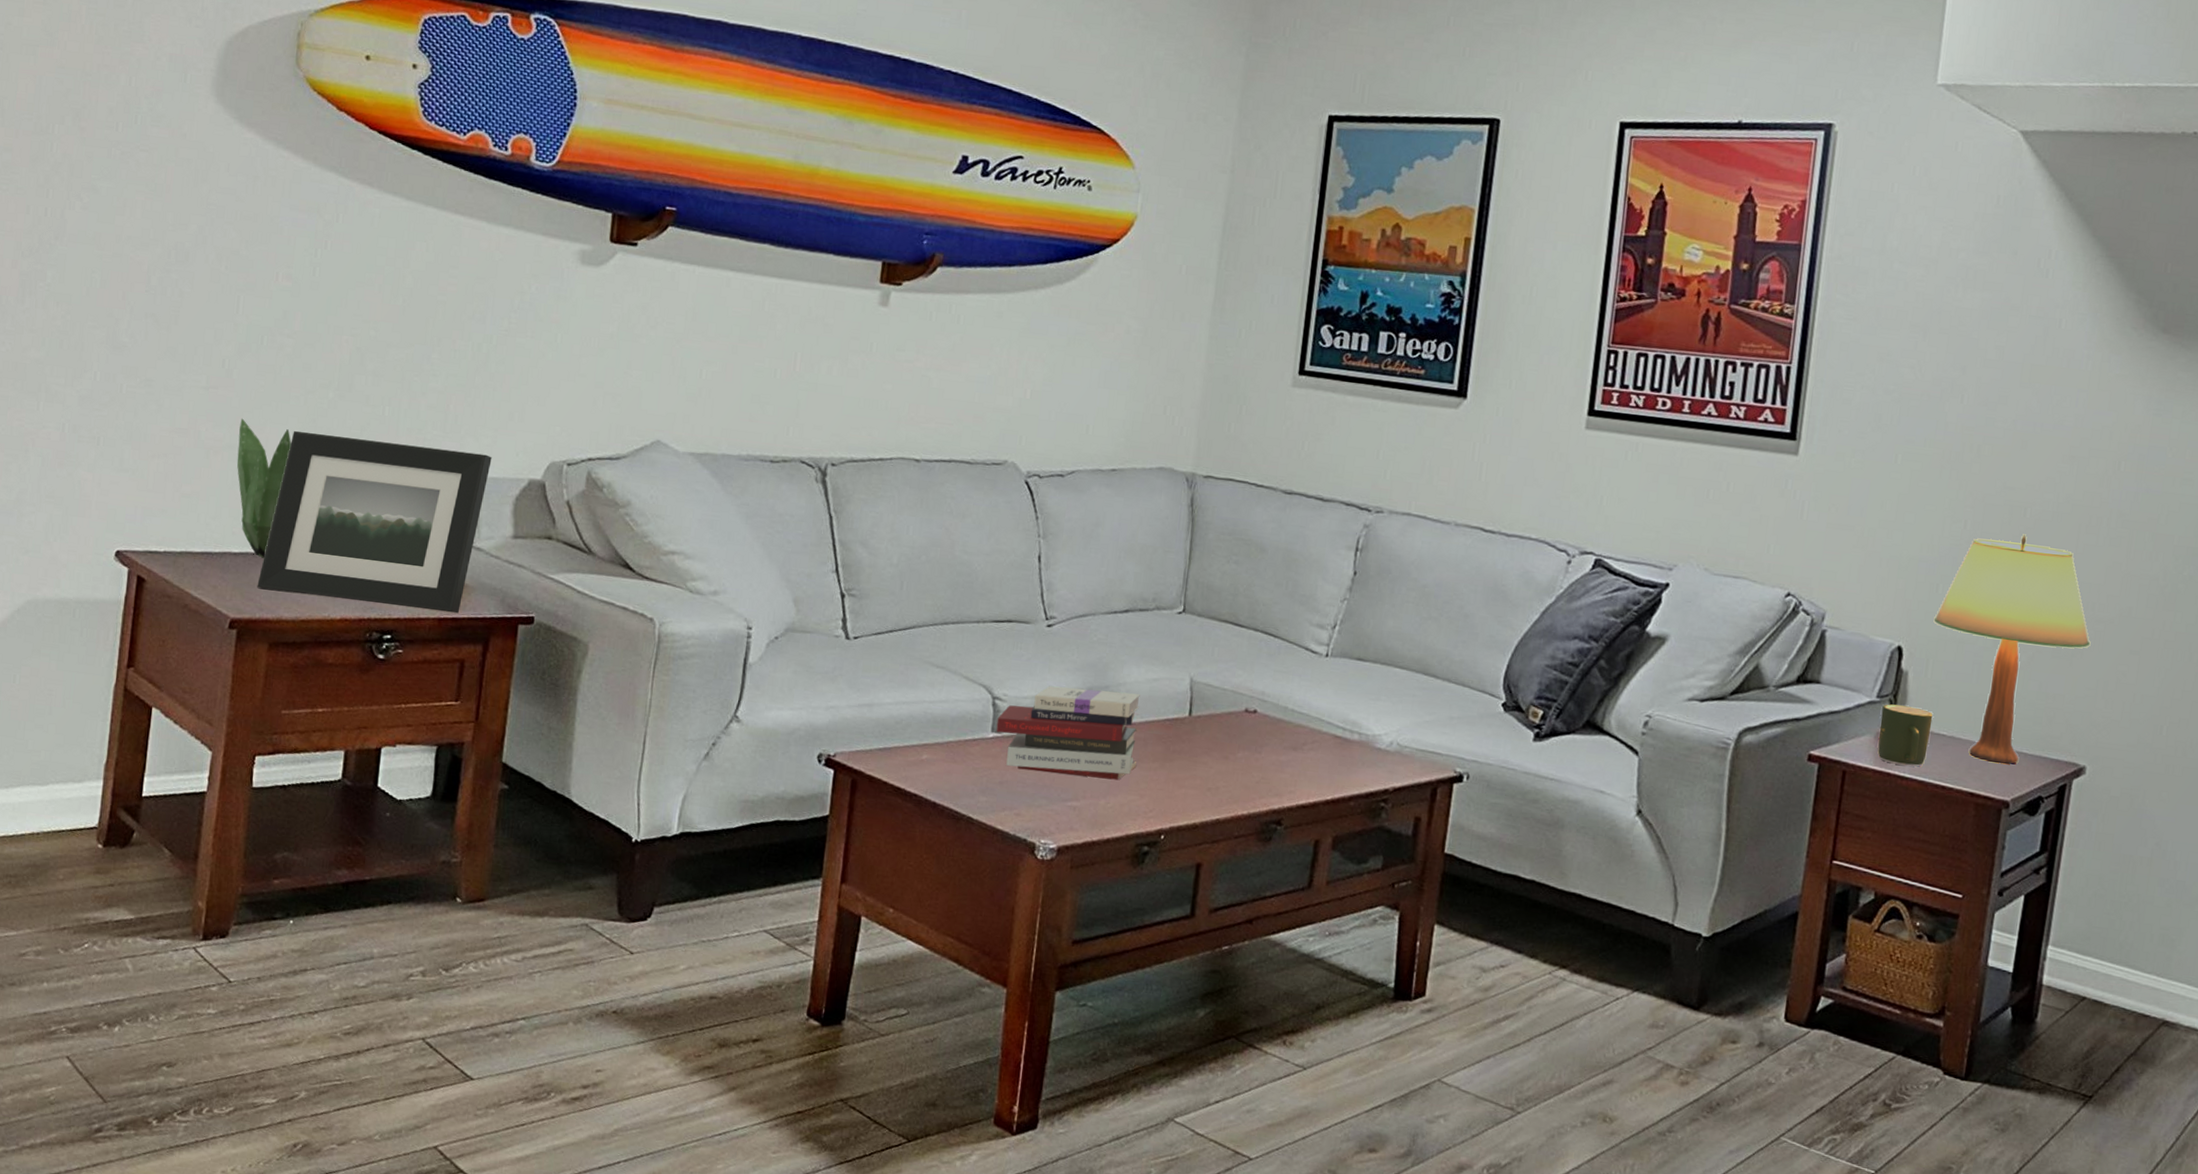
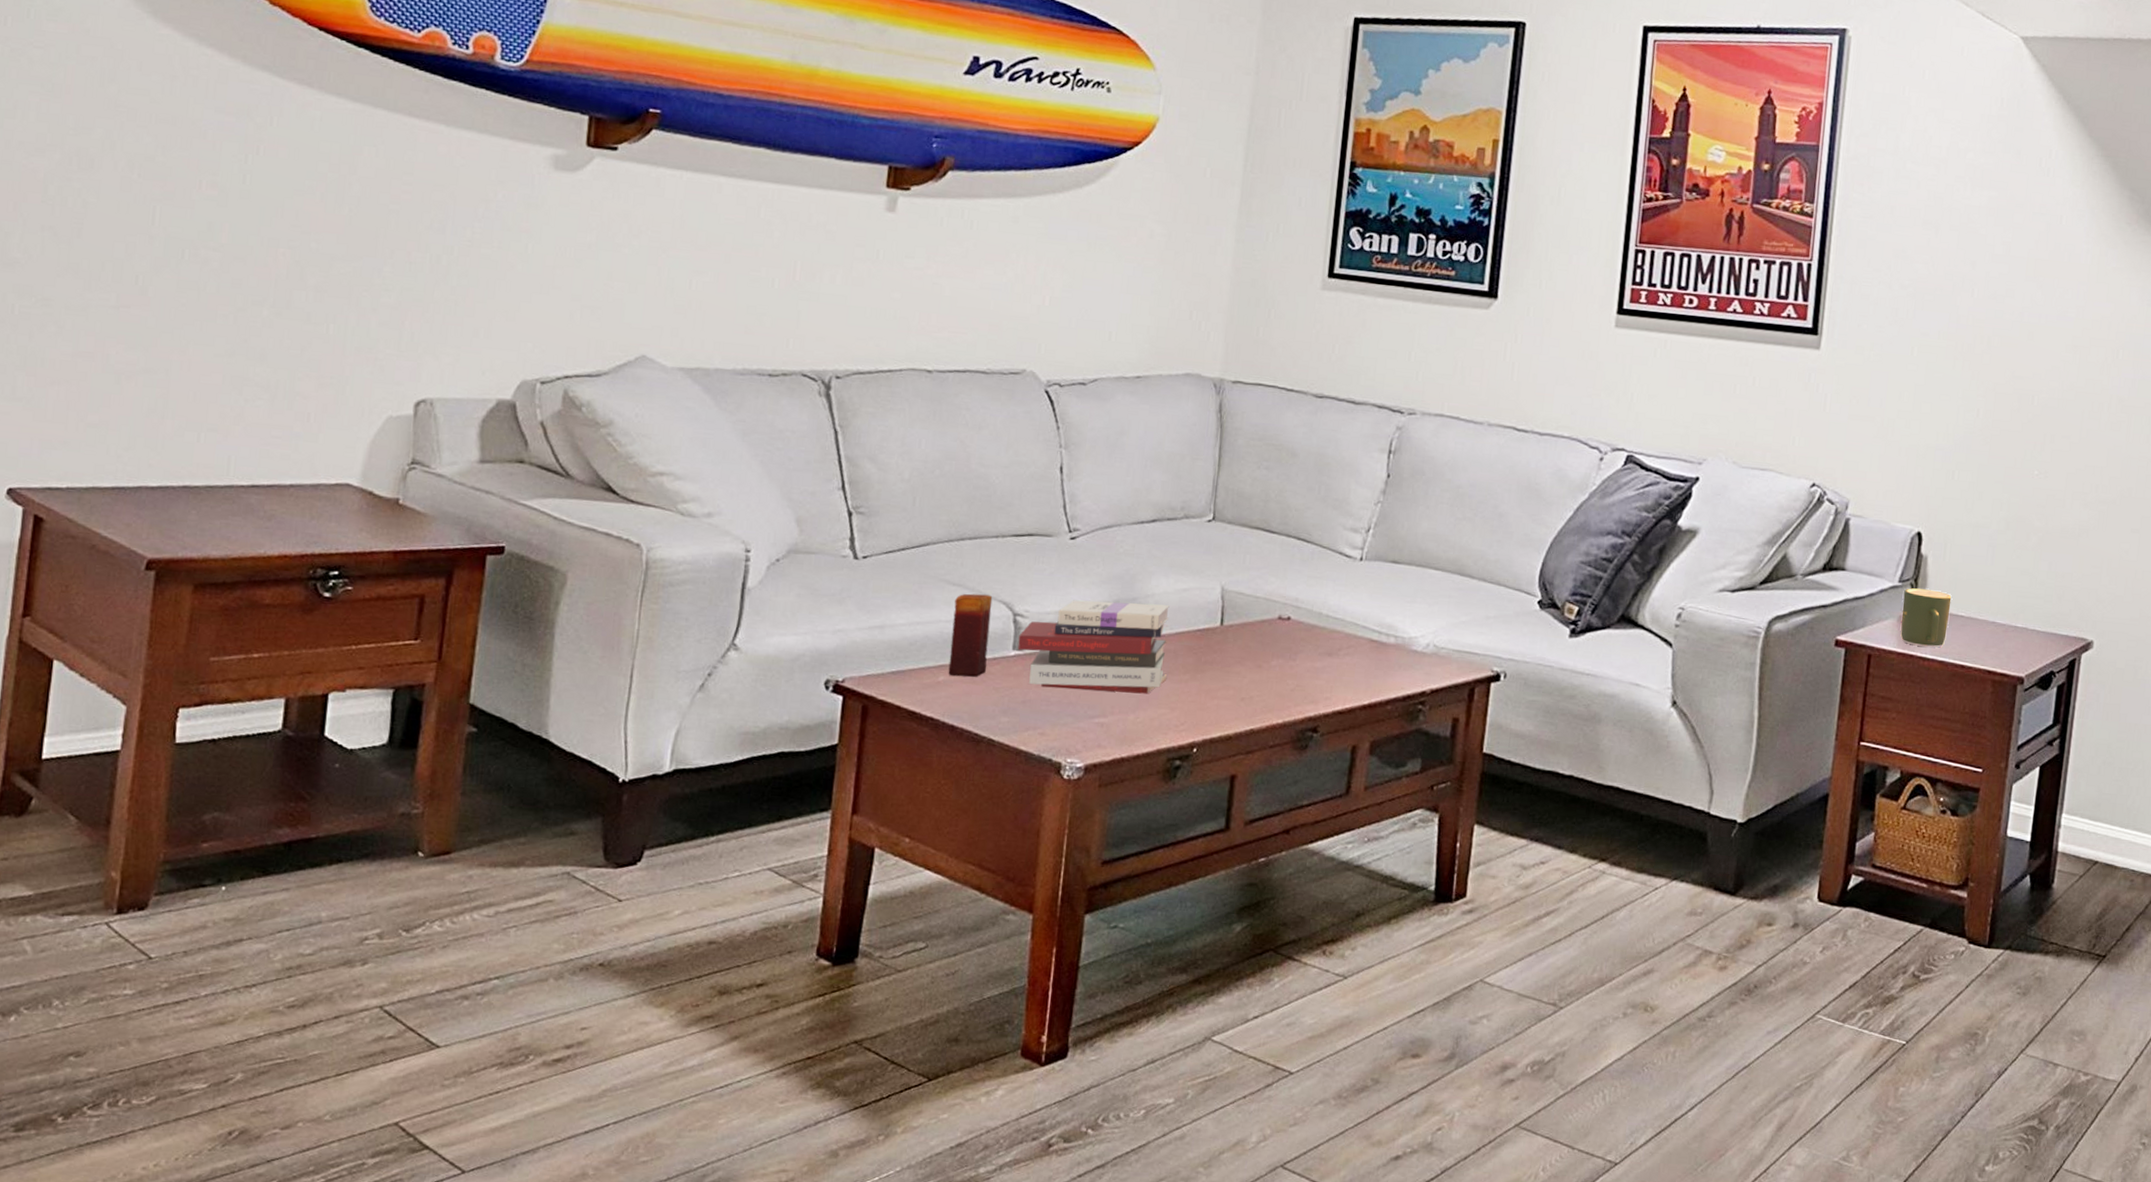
plant: present [237,418,292,558] -> none [153,339,219,492]
picture frame: present [257,431,492,614] -> none [179,353,454,545]
candle: none [931,676,974,758] -> present [948,593,993,678]
table lamp: present [1934,534,2090,764] -> none [1950,421,2094,642]

